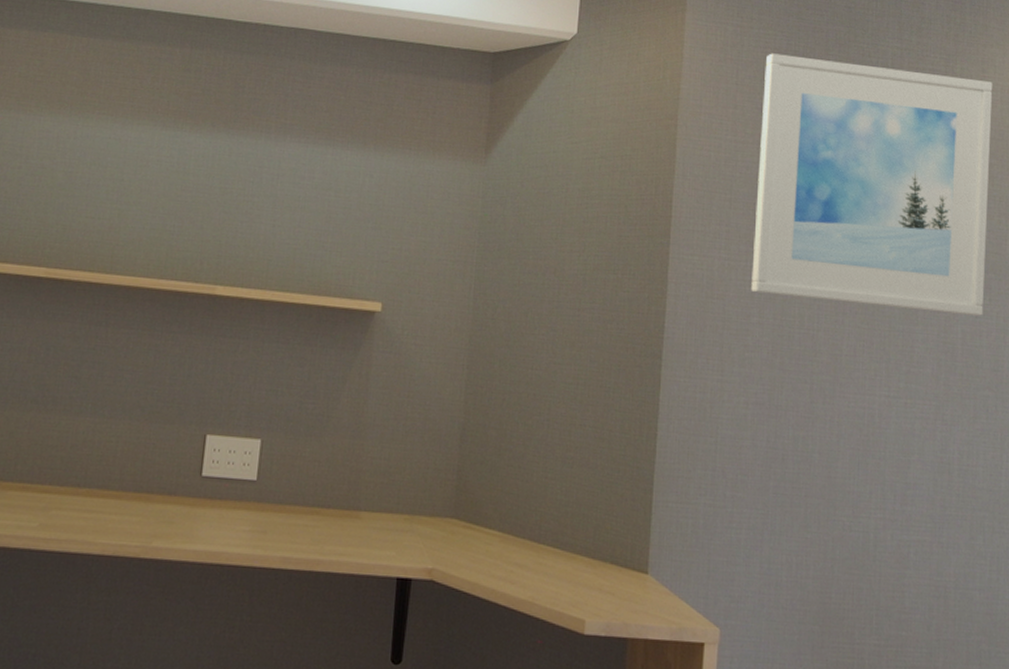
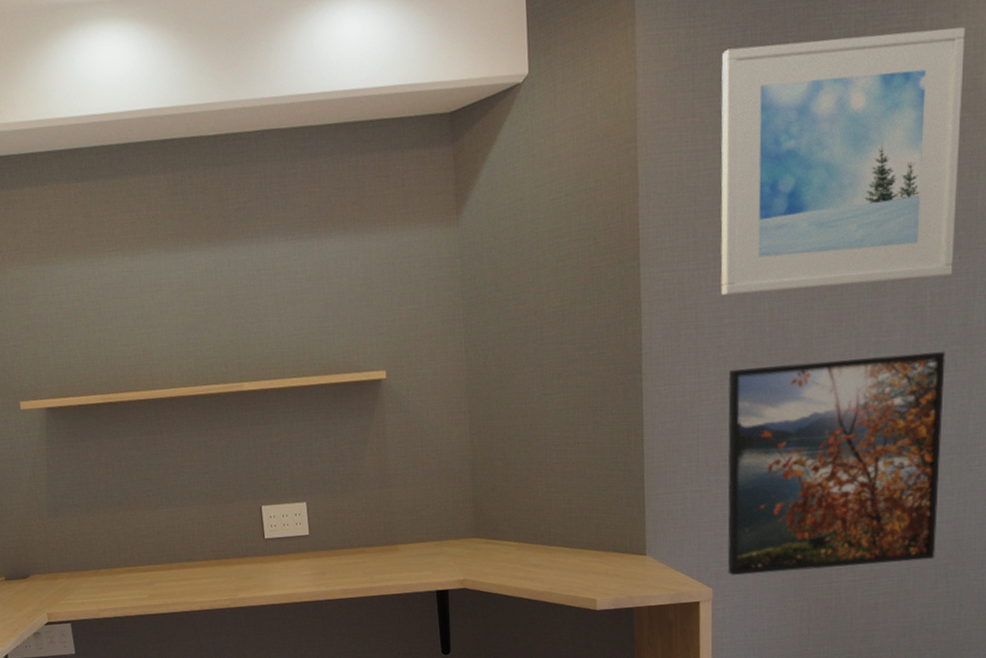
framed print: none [738,373,976,633] -> present [727,352,945,576]

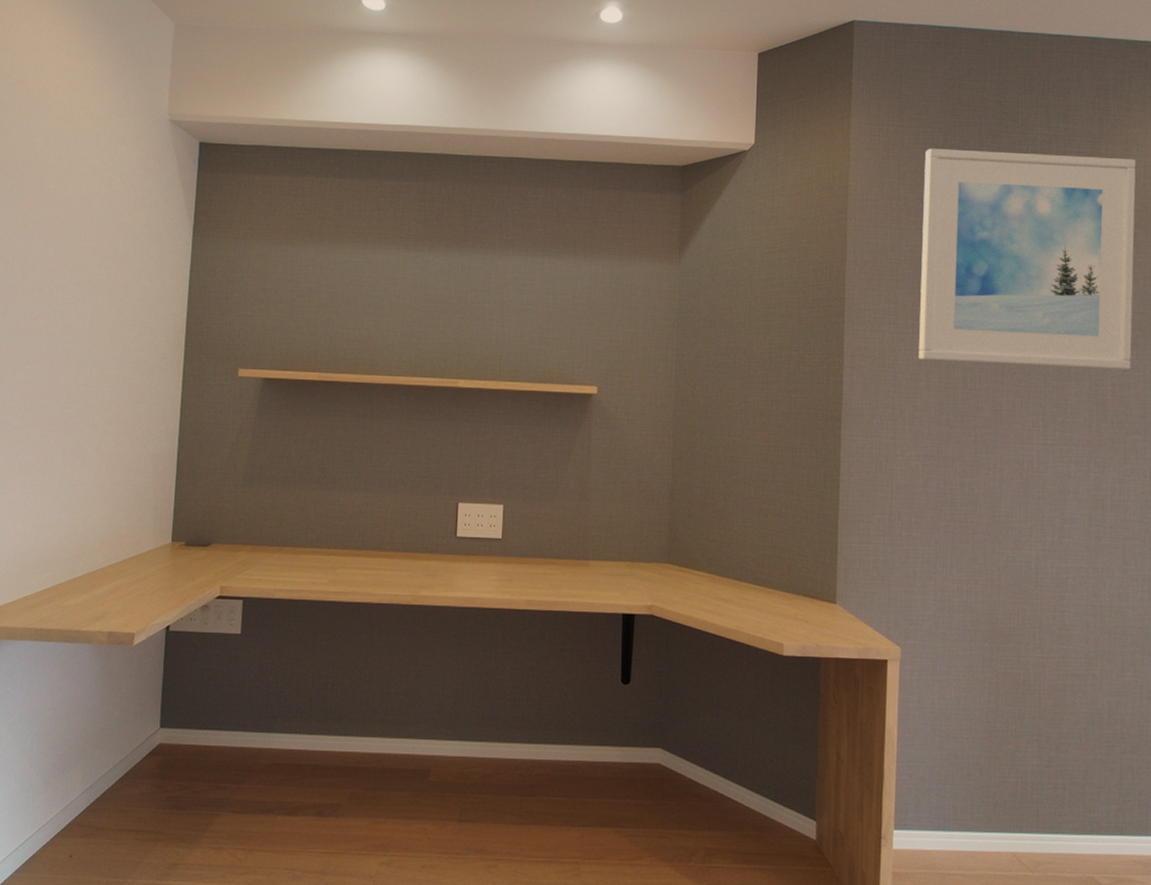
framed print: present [727,352,945,576] -> none [916,429,1127,645]

